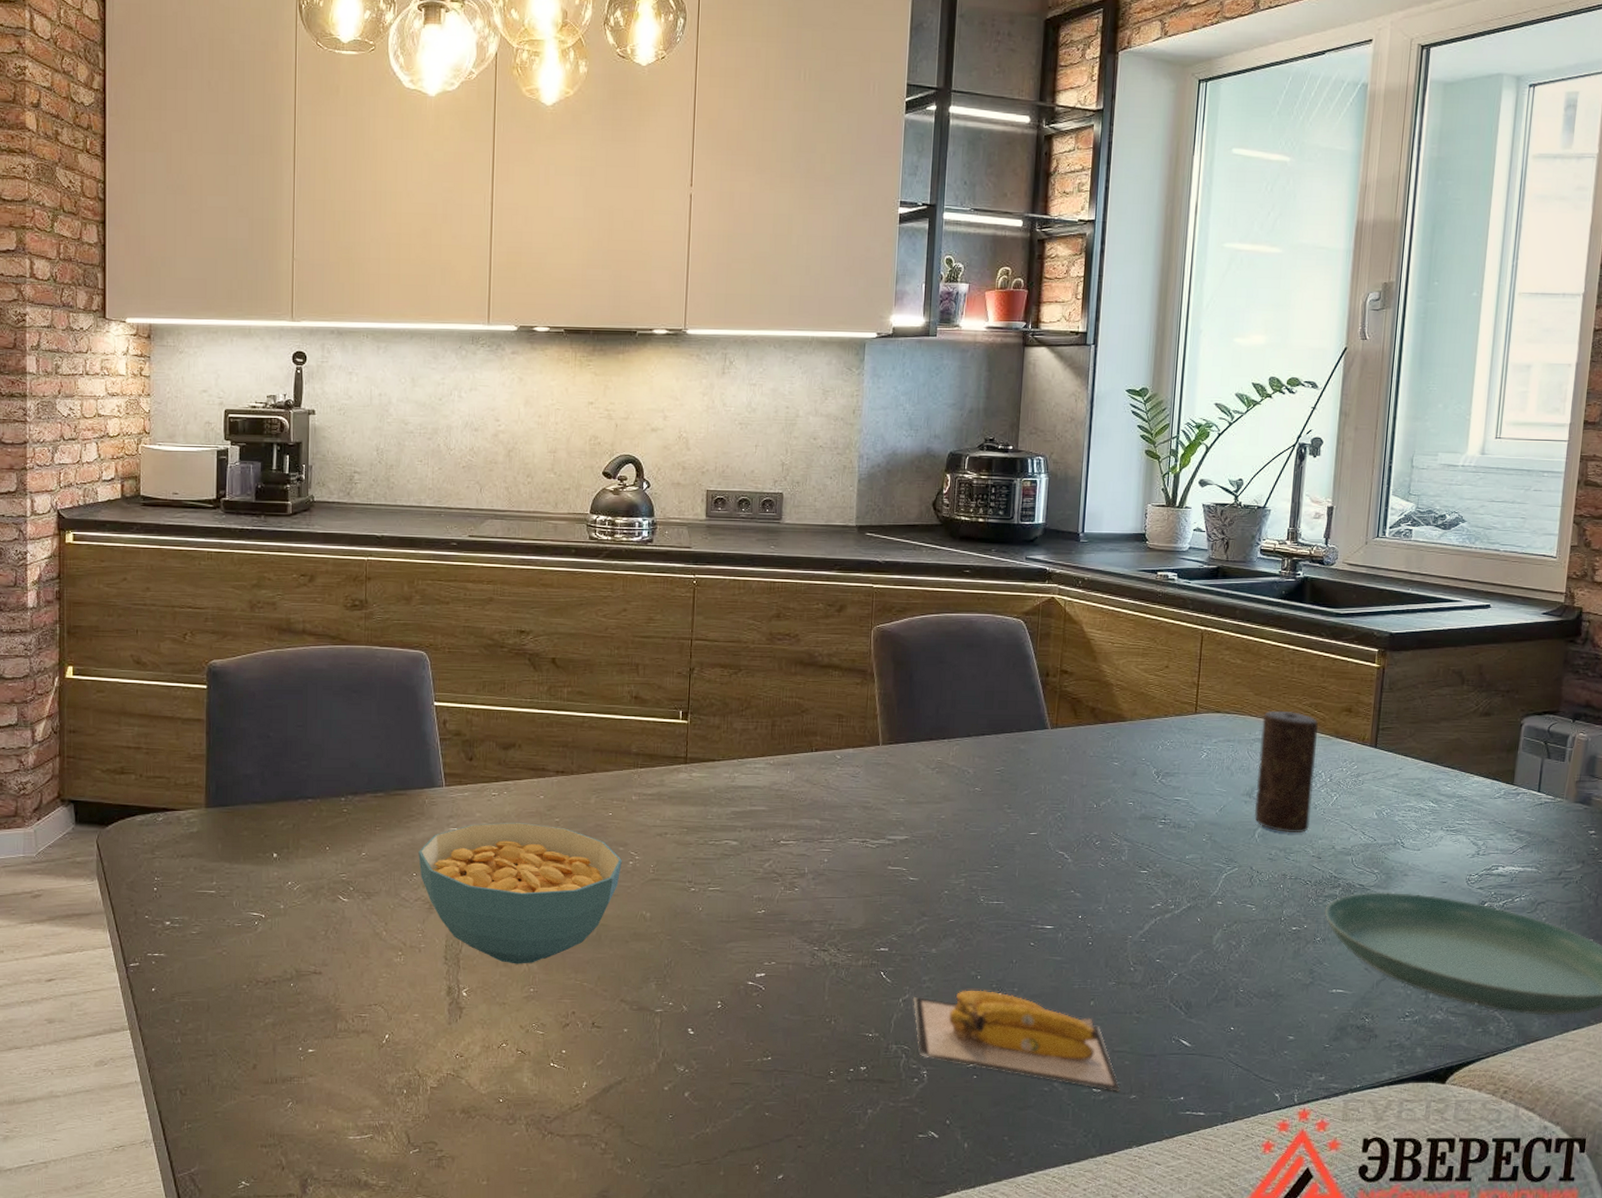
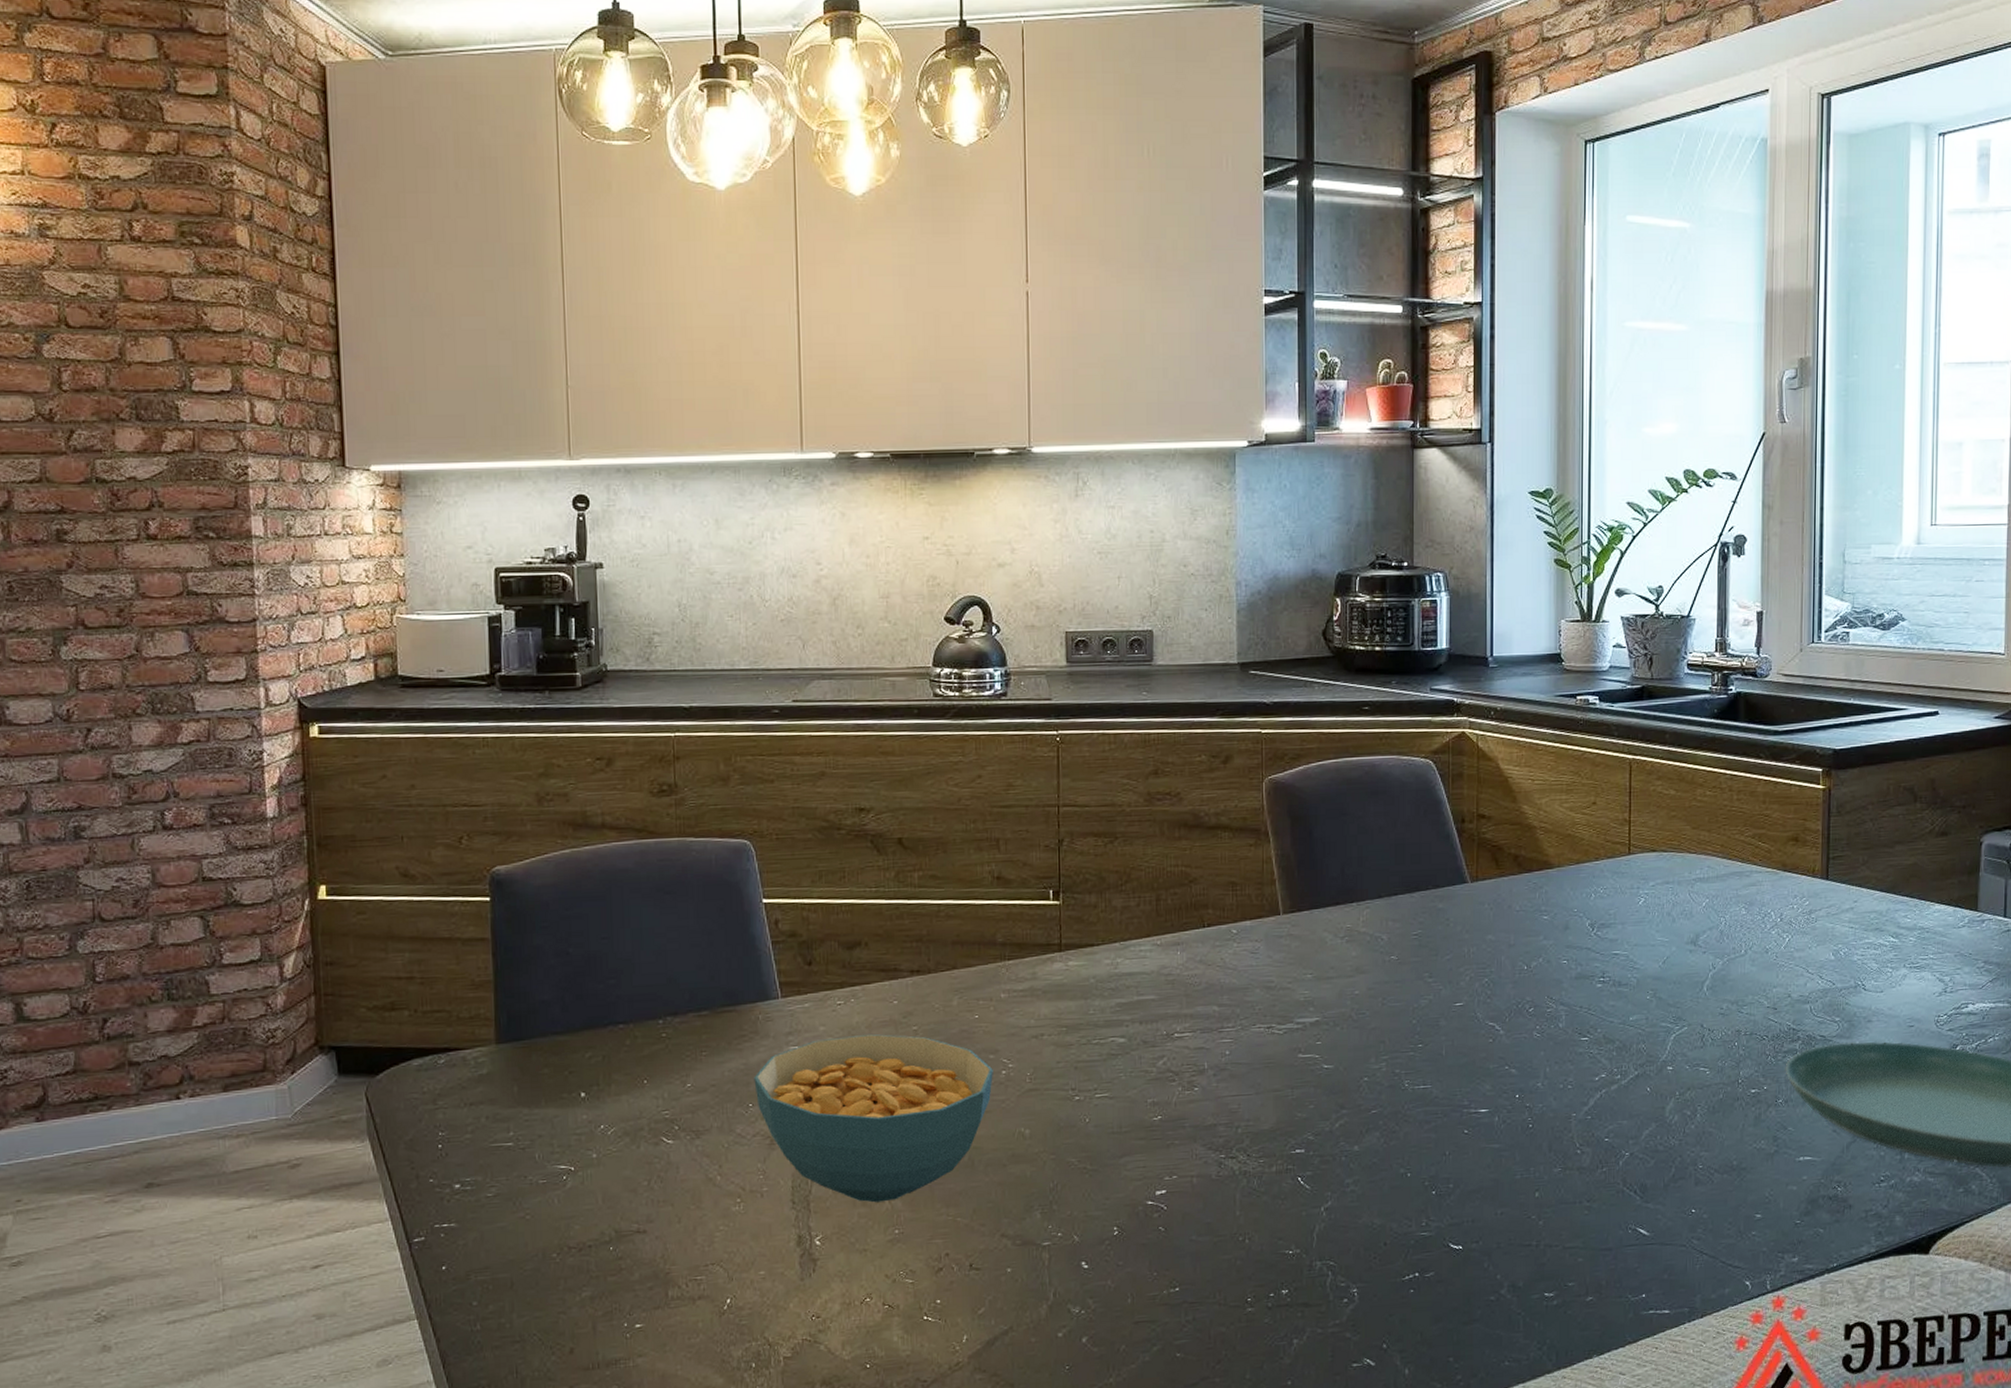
banana: present [913,990,1120,1091] -> none [1337,1189,1575,1294]
candle: present [1254,710,1318,832] -> none [1700,844,1764,983]

